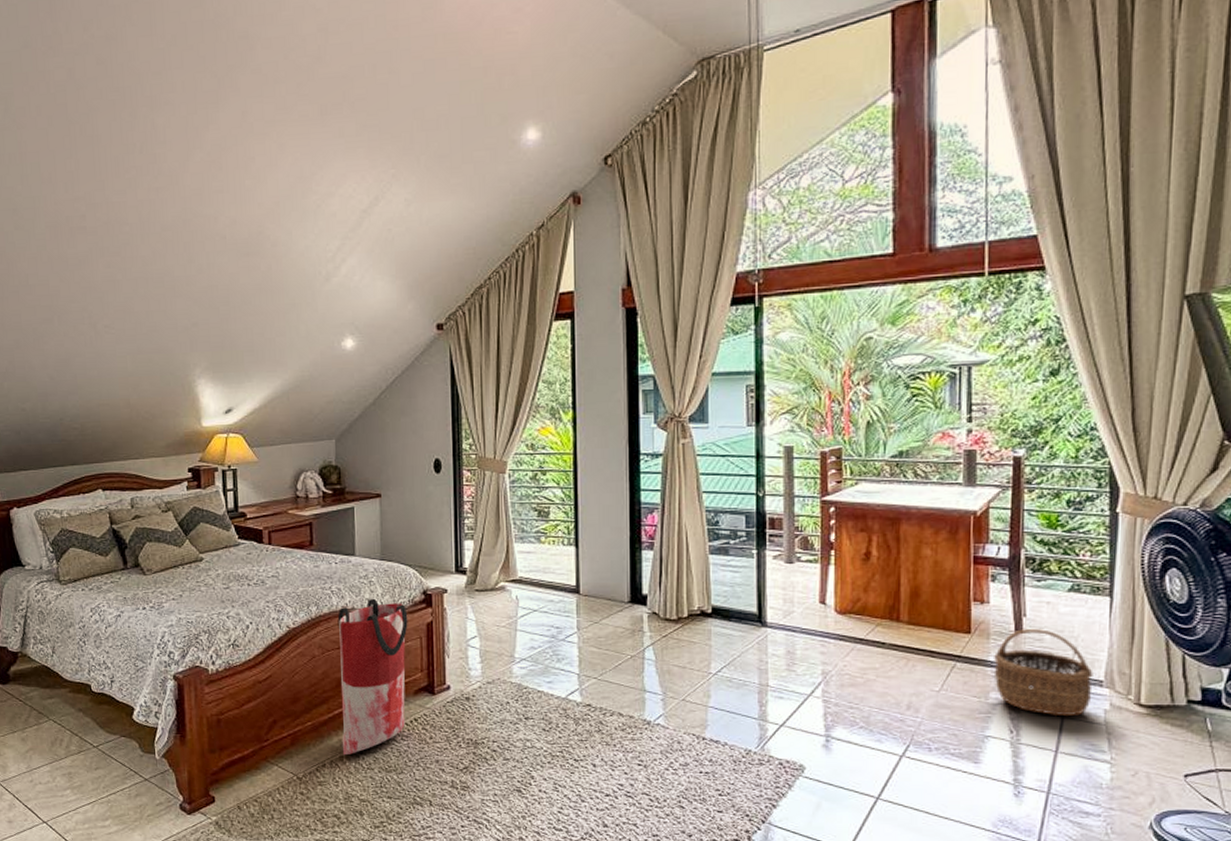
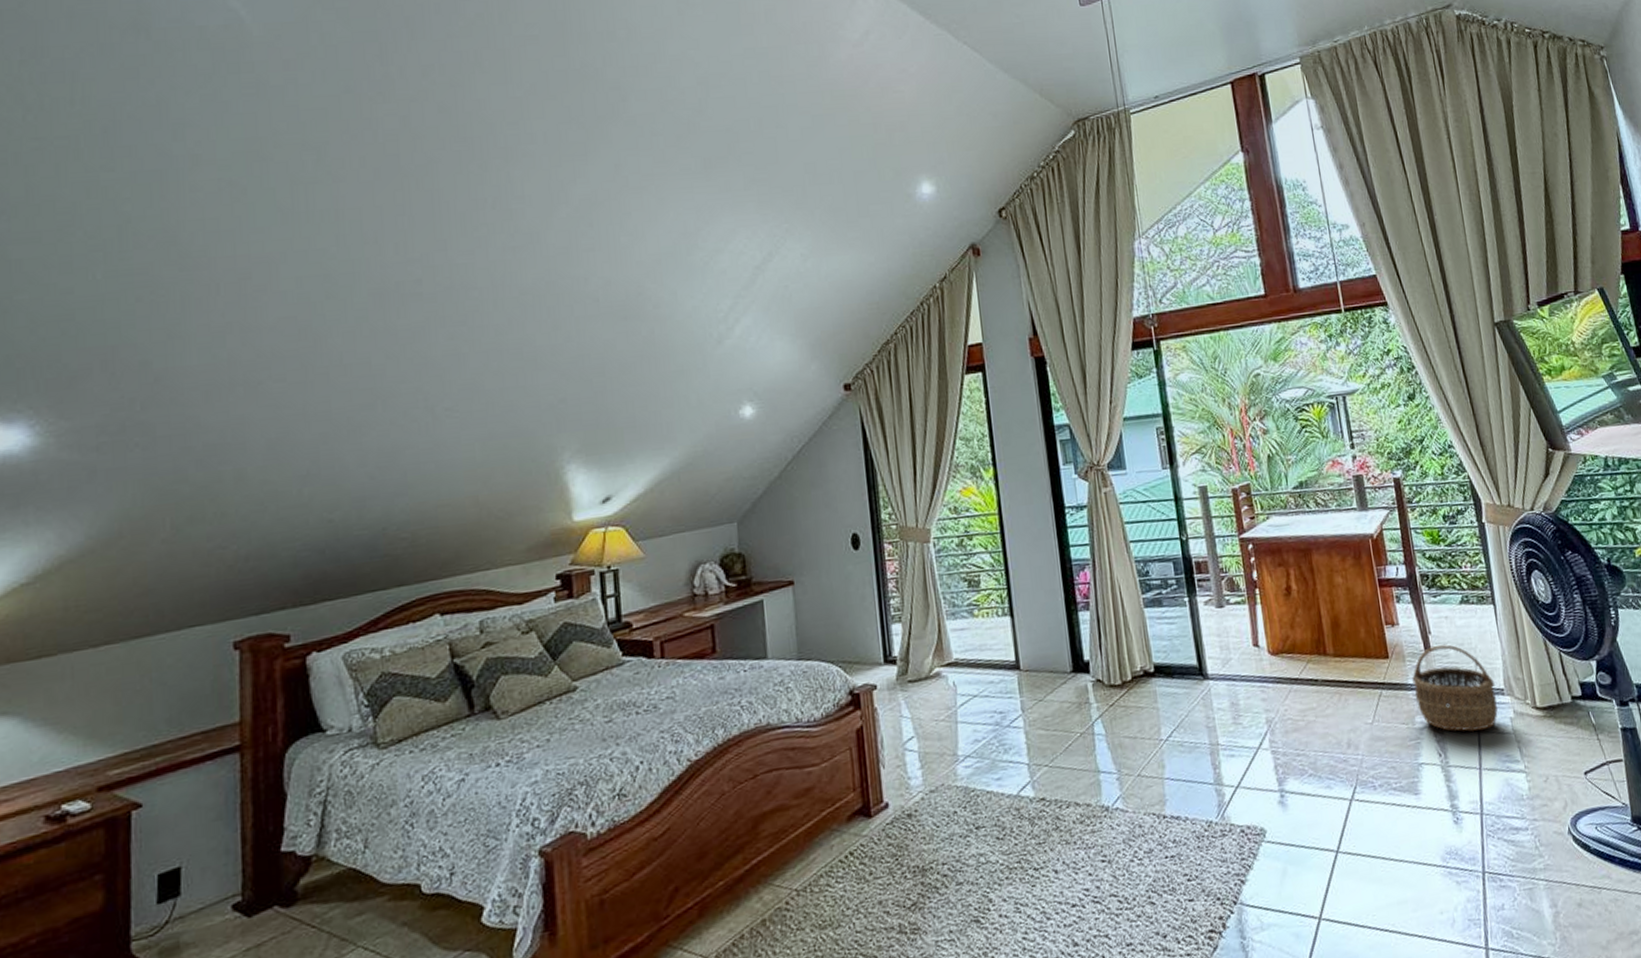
bag: present [337,598,408,756] -> none [750,708,839,918]

